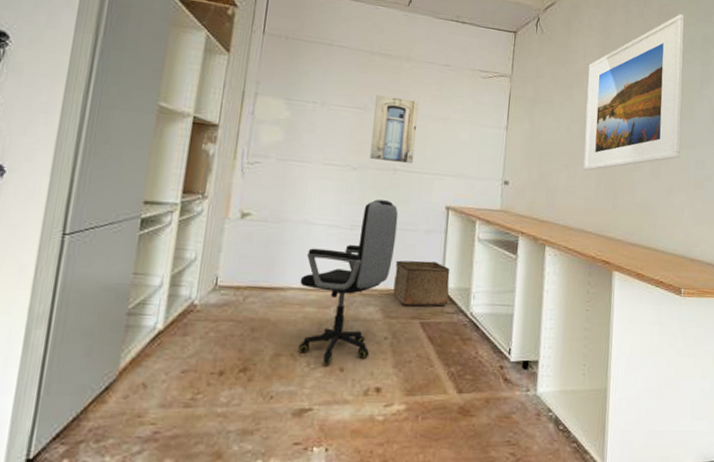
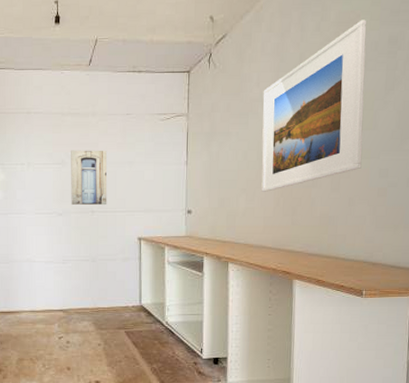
office chair: present [298,199,399,363] -> none [30,238,99,364]
storage bin: present [393,260,450,306] -> none [101,283,147,319]

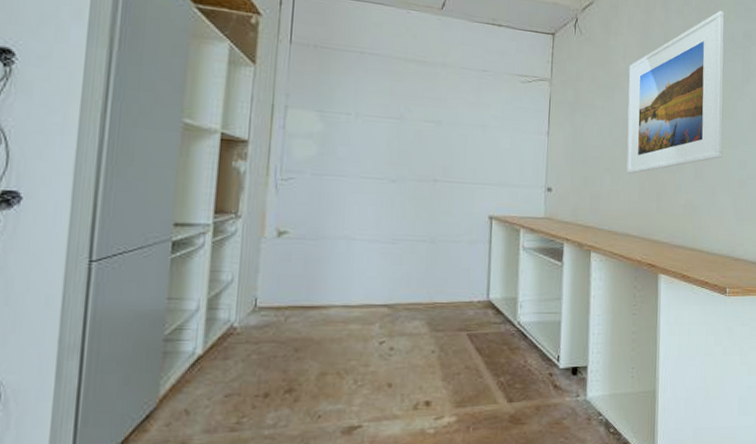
wall art: present [71,150,107,206] -> none [408,104,456,174]

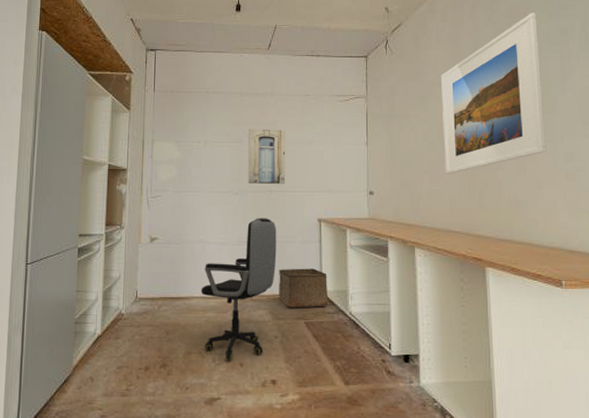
office chair: none [342,212,441,380] -> present [201,218,277,359]
wall art: none [408,104,456,174] -> present [248,129,286,185]
storage bin: none [439,272,496,318] -> present [279,268,329,308]

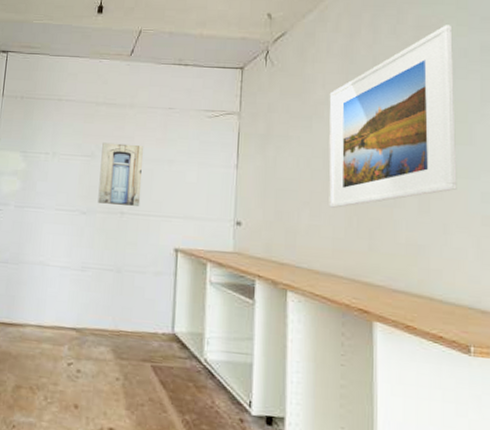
office chair: present [201,218,277,359] -> none [36,242,127,399]
storage bin: present [279,268,329,308] -> none [124,302,181,350]

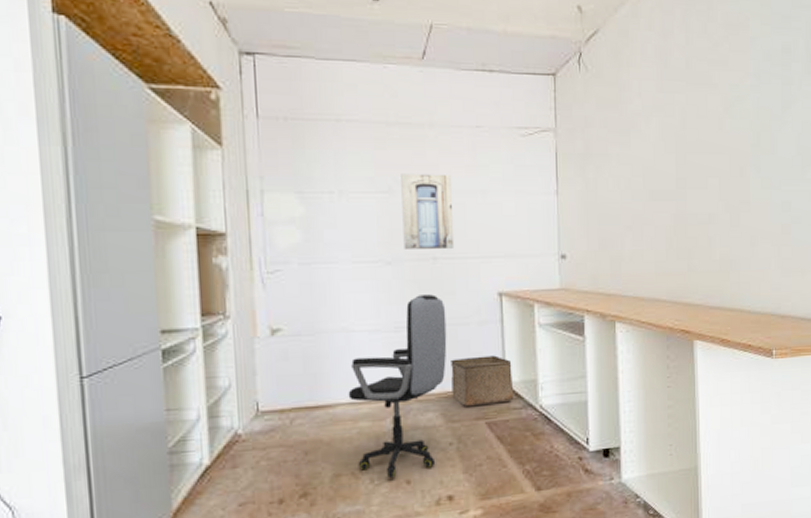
office chair: none [36,242,127,399] -> present [348,294,447,478]
storage bin: none [124,302,181,350] -> present [451,355,514,407]
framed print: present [328,25,457,208] -> none [646,23,762,230]

